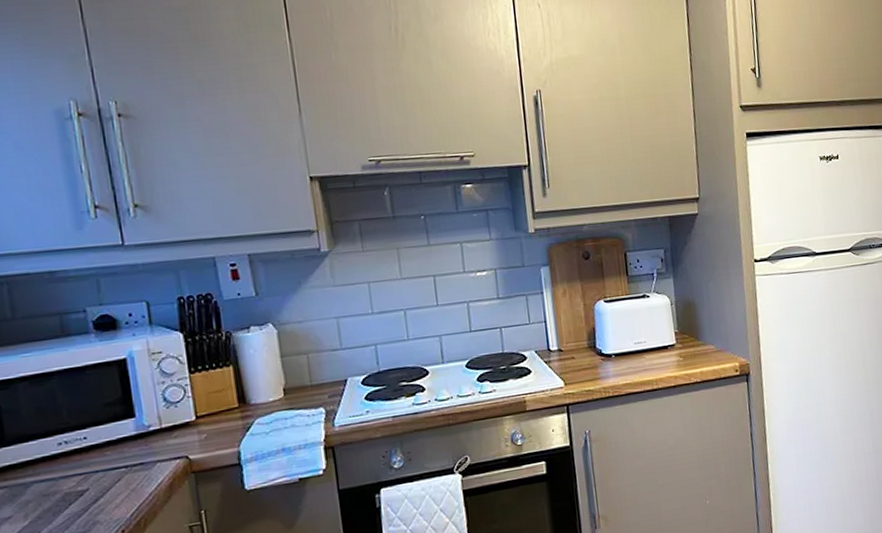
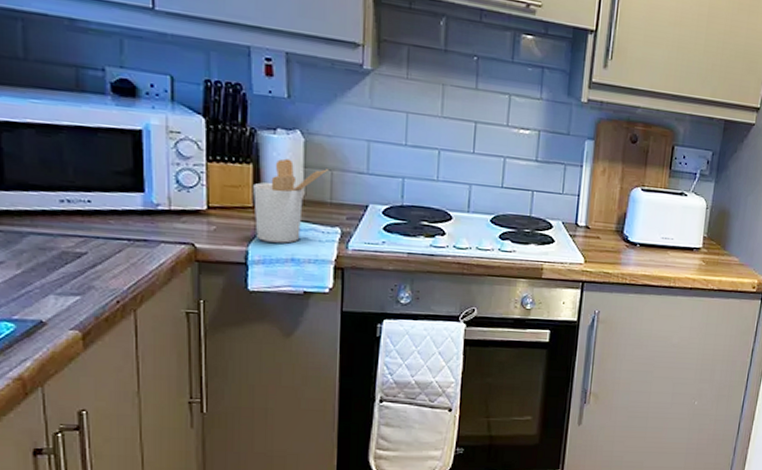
utensil holder: none [236,352,304,438] -> present [253,158,328,243]

